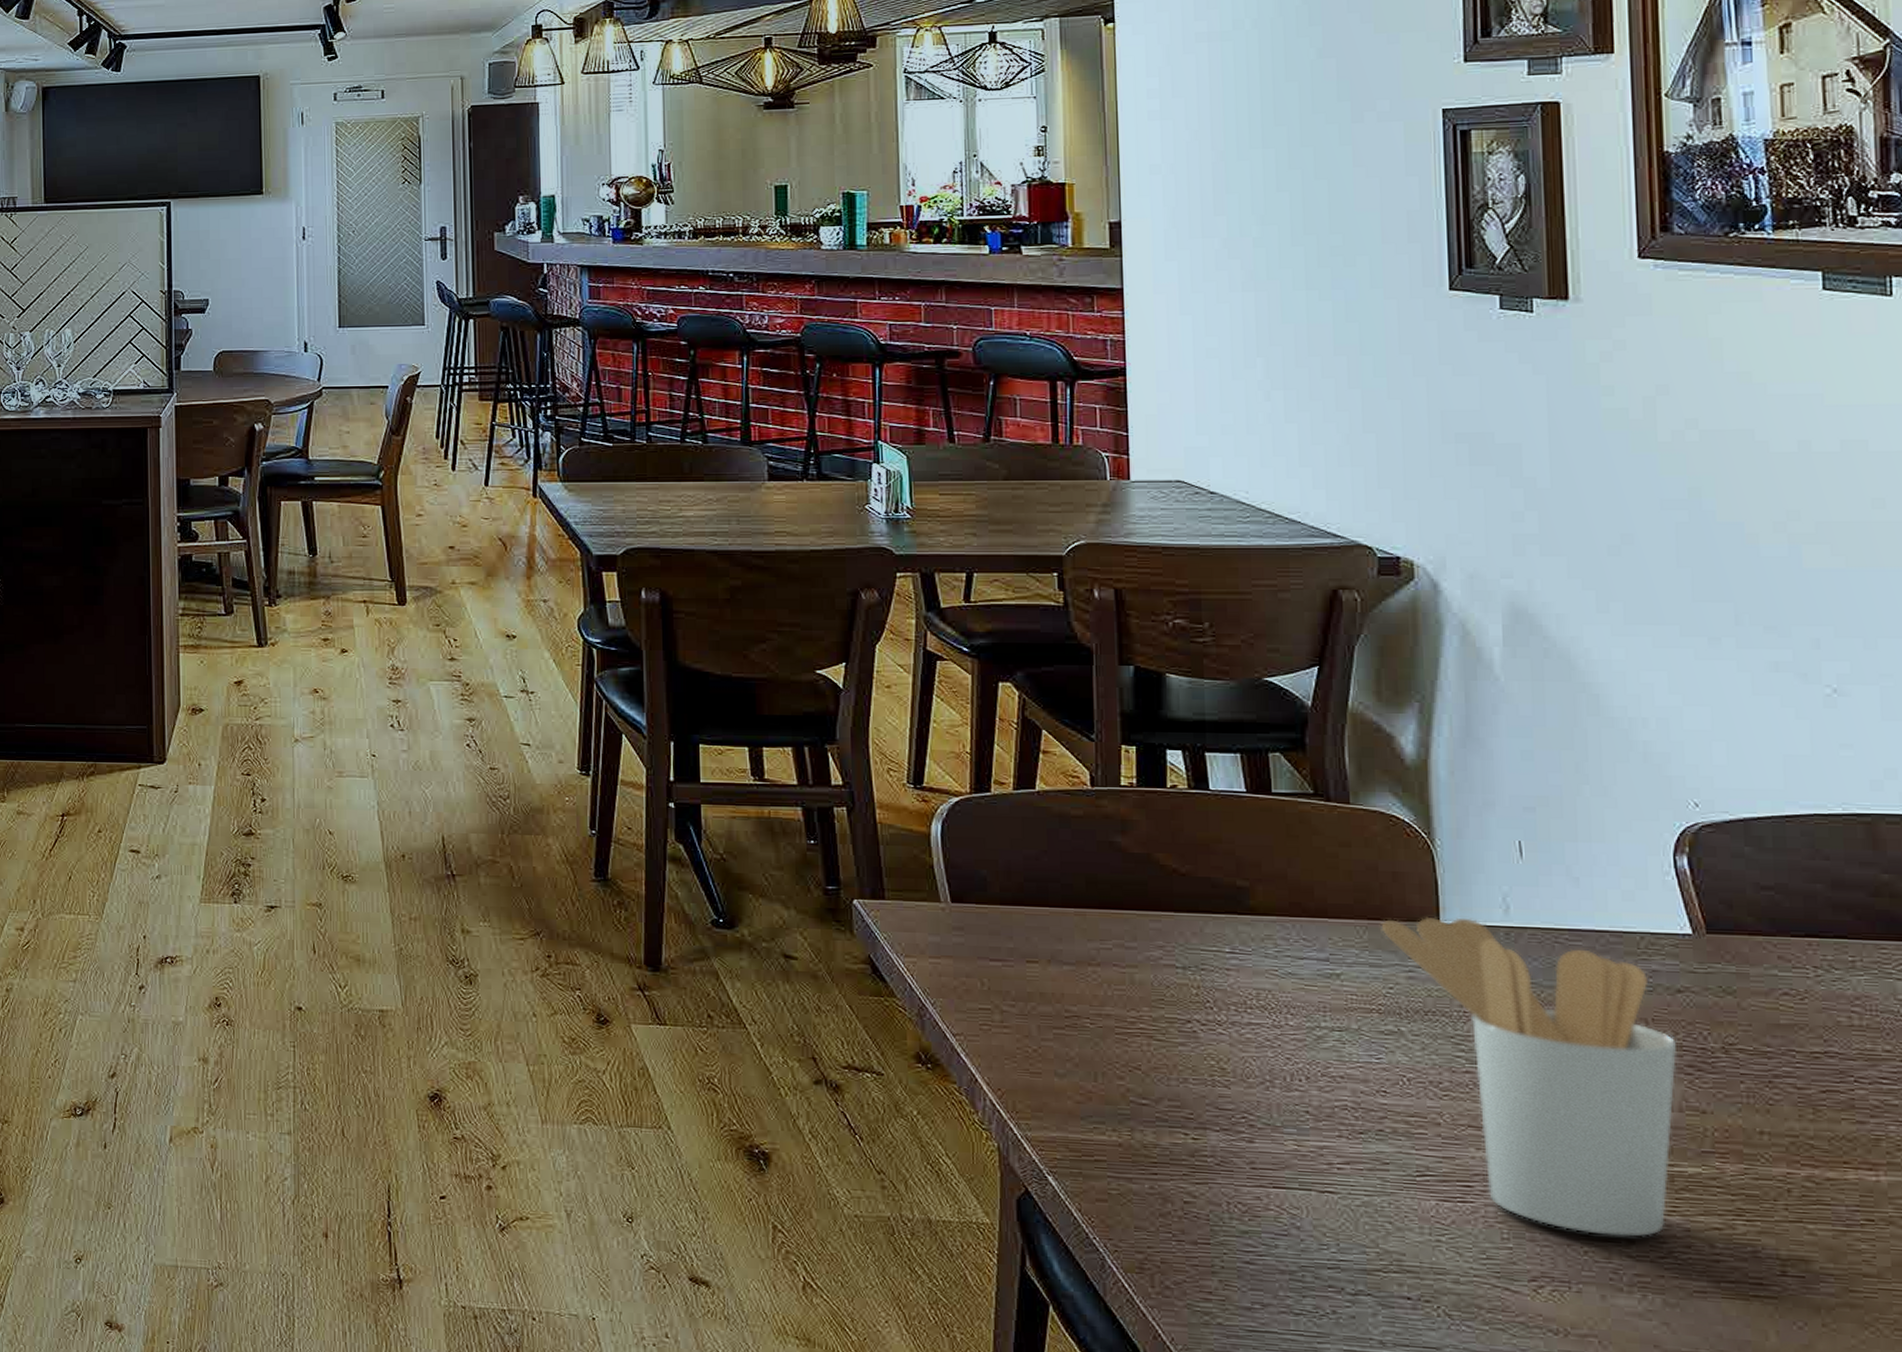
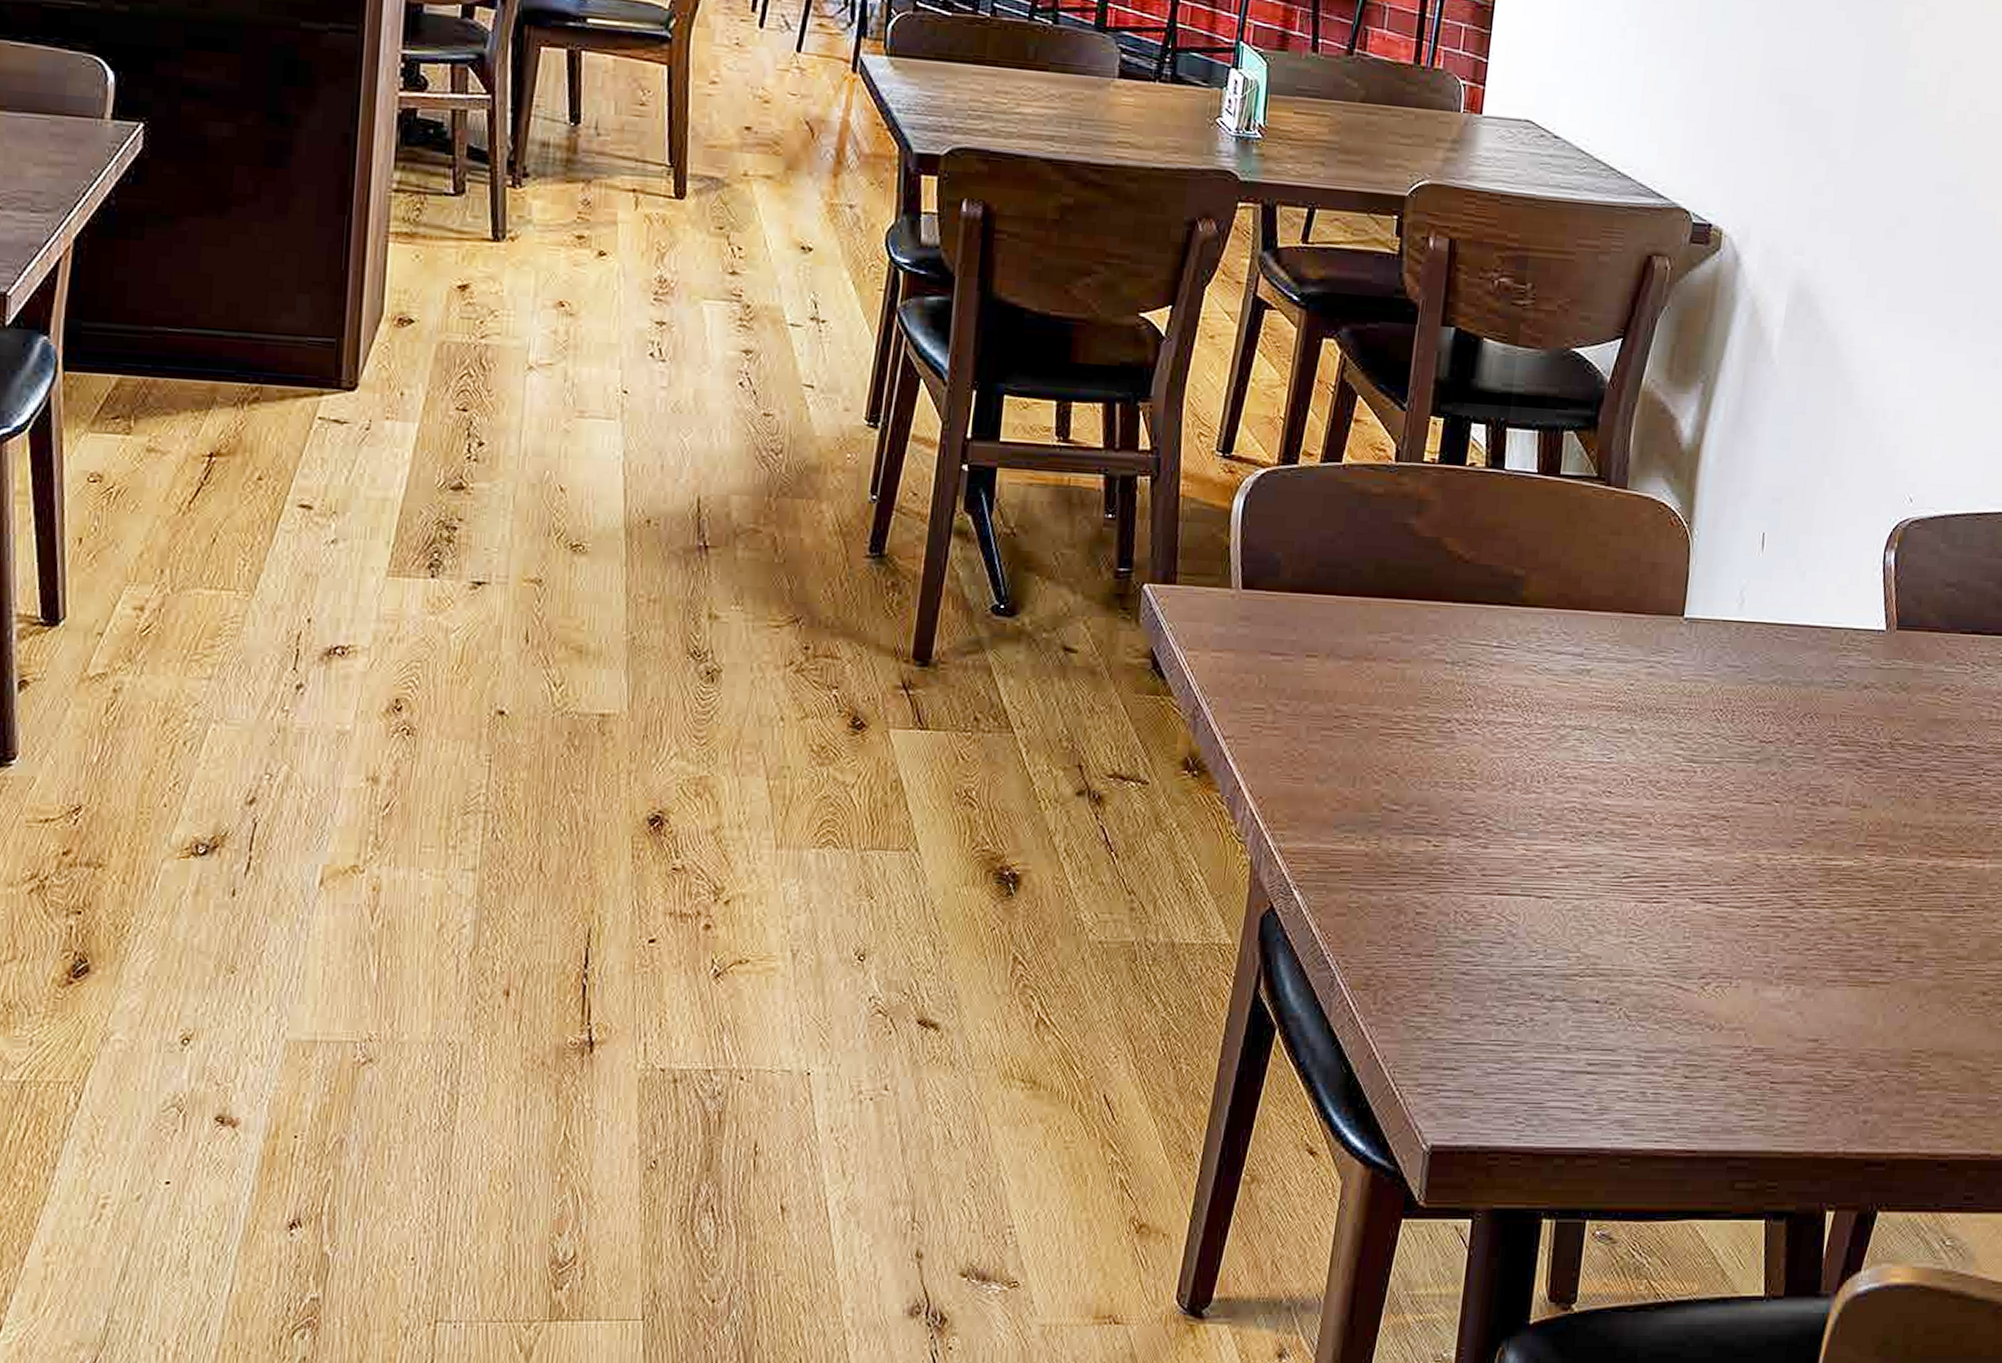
utensil holder: present [1380,916,1678,1237] -> none [1632,610,1856,931]

